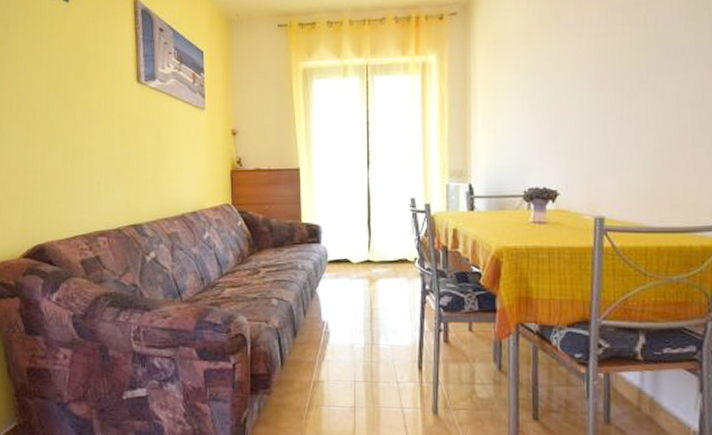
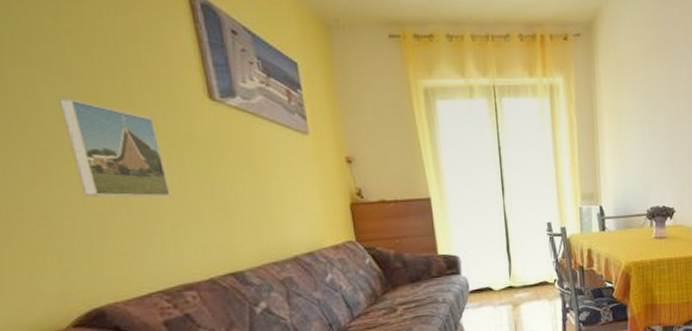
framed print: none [42,84,101,159] -> present [59,99,171,198]

